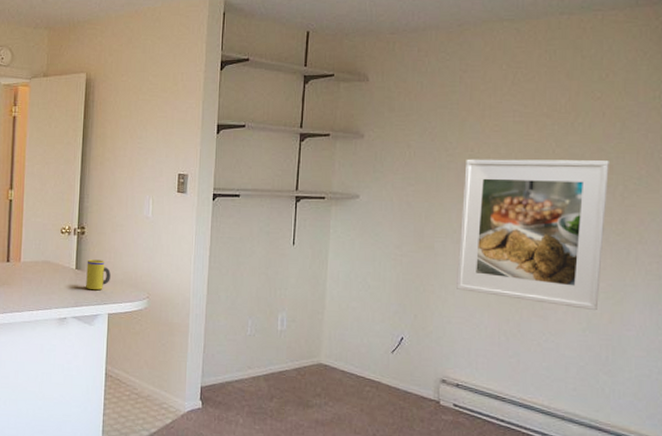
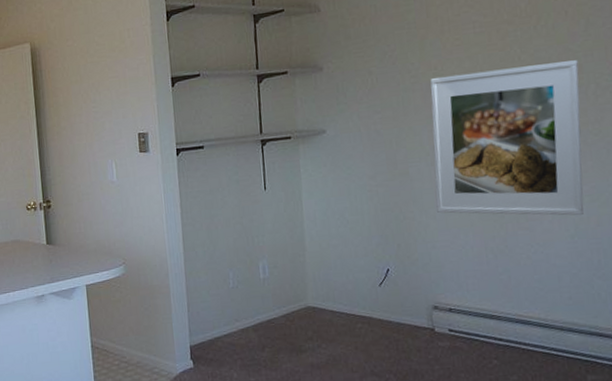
mug: present [86,259,111,291] -> none [57,231,84,264]

